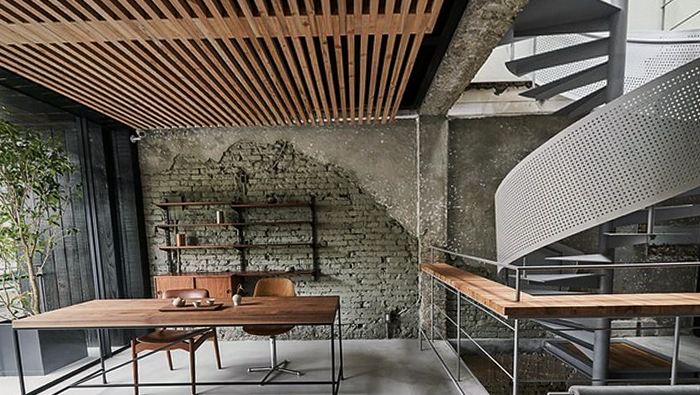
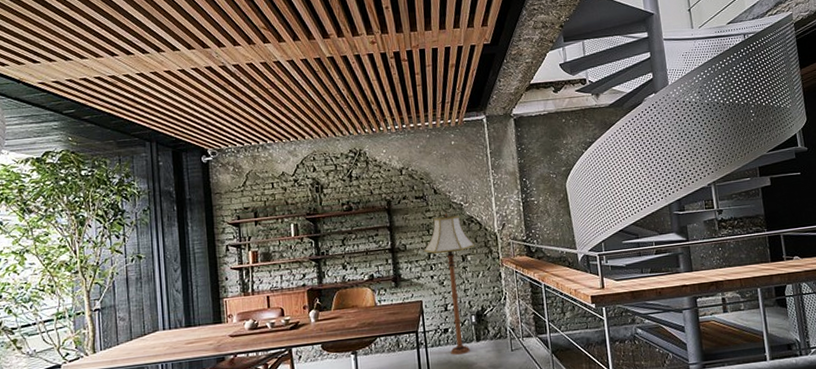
floor lamp: none [344,214,396,348] -> present [424,213,475,355]

